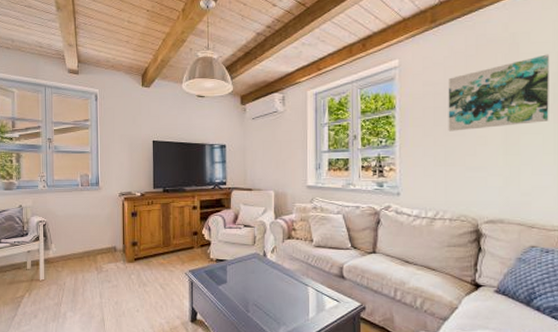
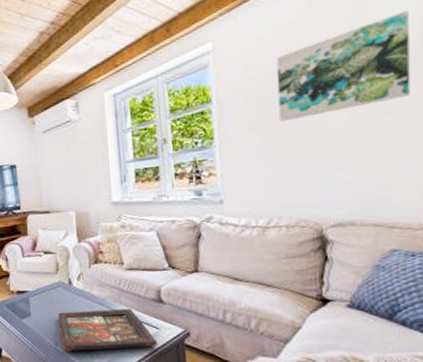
decorative tray: none [251,281,337,319] -> present [57,309,157,351]

